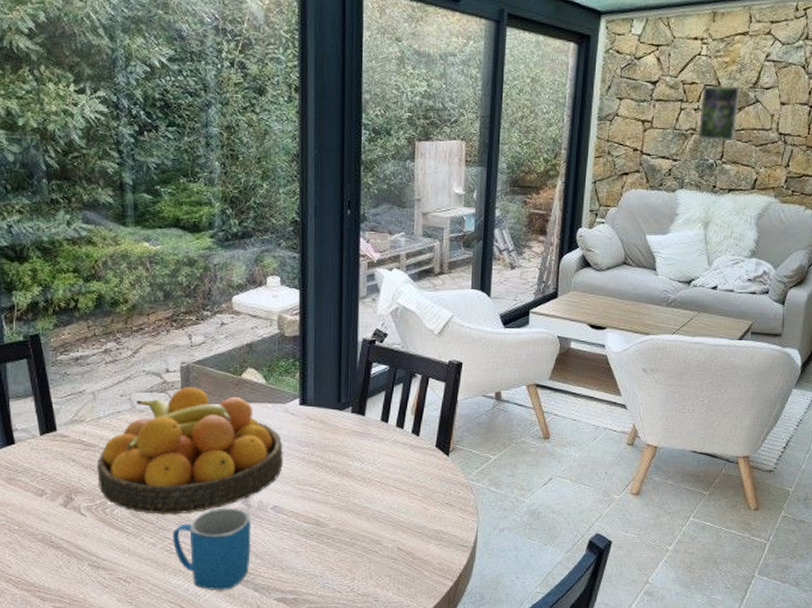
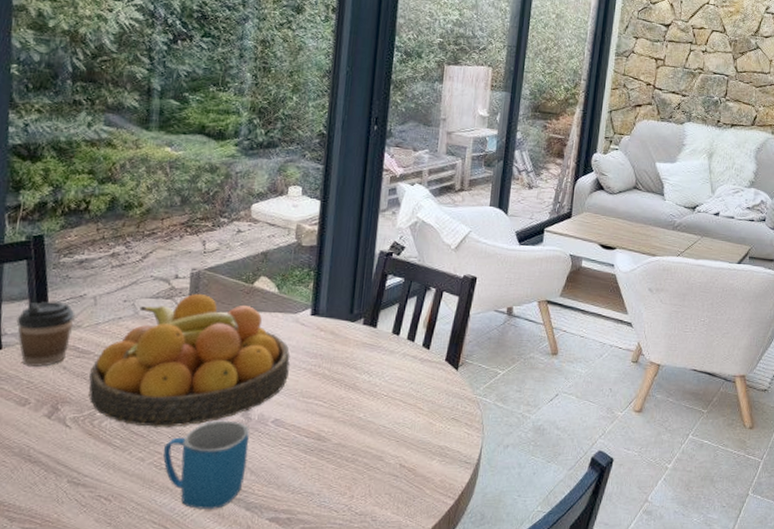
coffee cup: none [25,397,77,459] -> present [16,301,76,367]
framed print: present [697,85,740,141] -> none [704,31,743,81]

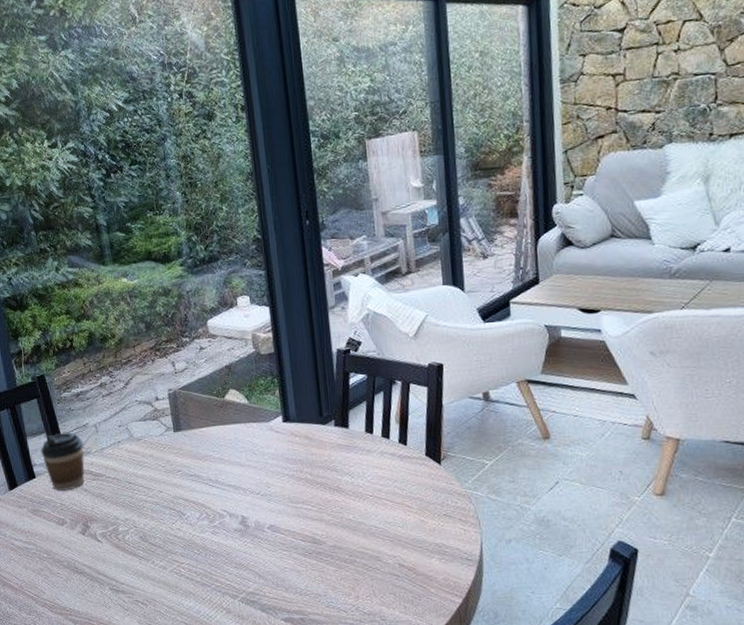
fruit bowl: present [89,293,290,427] -> none [106,412,274,538]
mug: present [163,420,249,509] -> none [179,529,254,611]

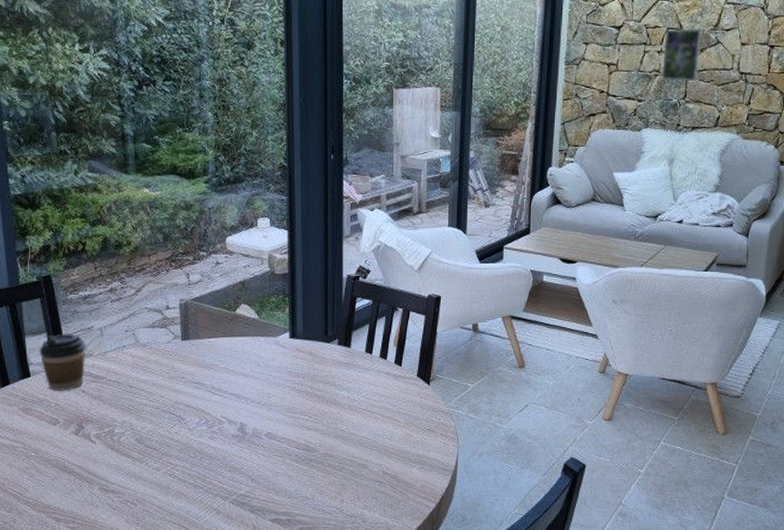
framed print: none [681,15,731,85] -> present [661,28,702,81]

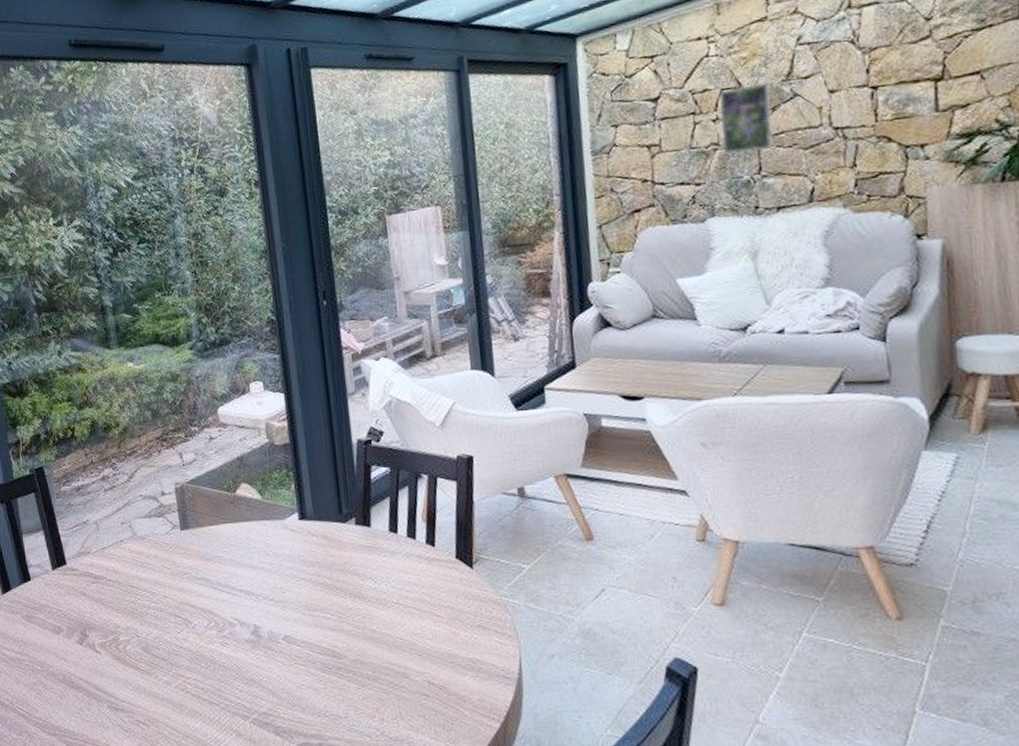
coffee cup: present [39,333,86,391] -> none [37,529,84,595]

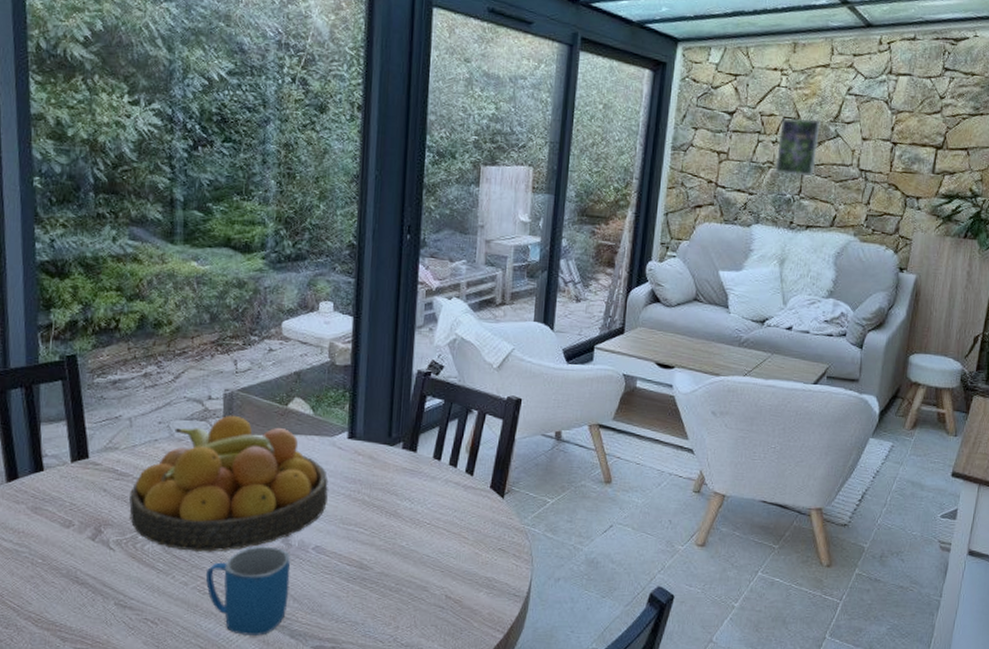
fruit bowl: none [106,508,289,649] -> present [129,415,329,552]
mug: none [185,639,267,734] -> present [205,546,291,636]

